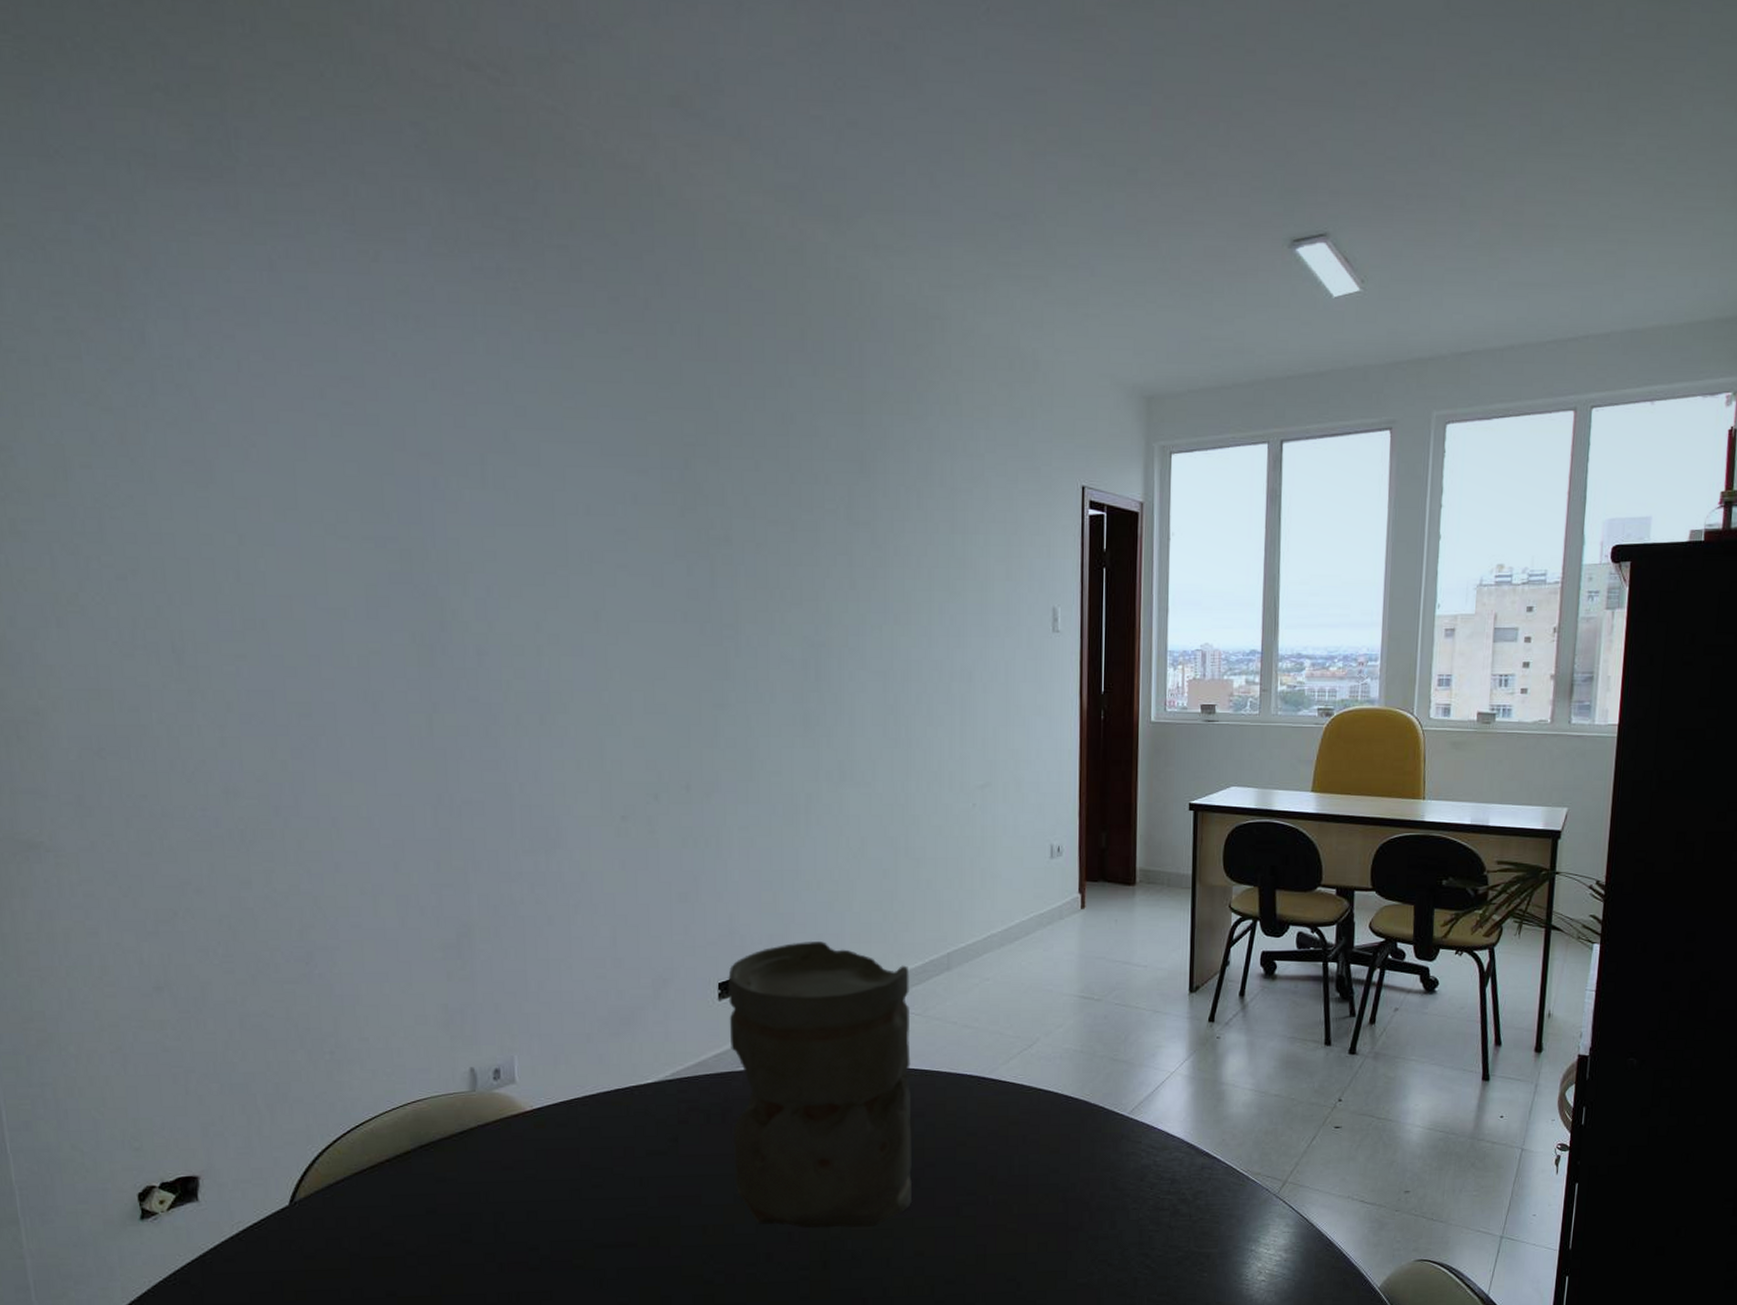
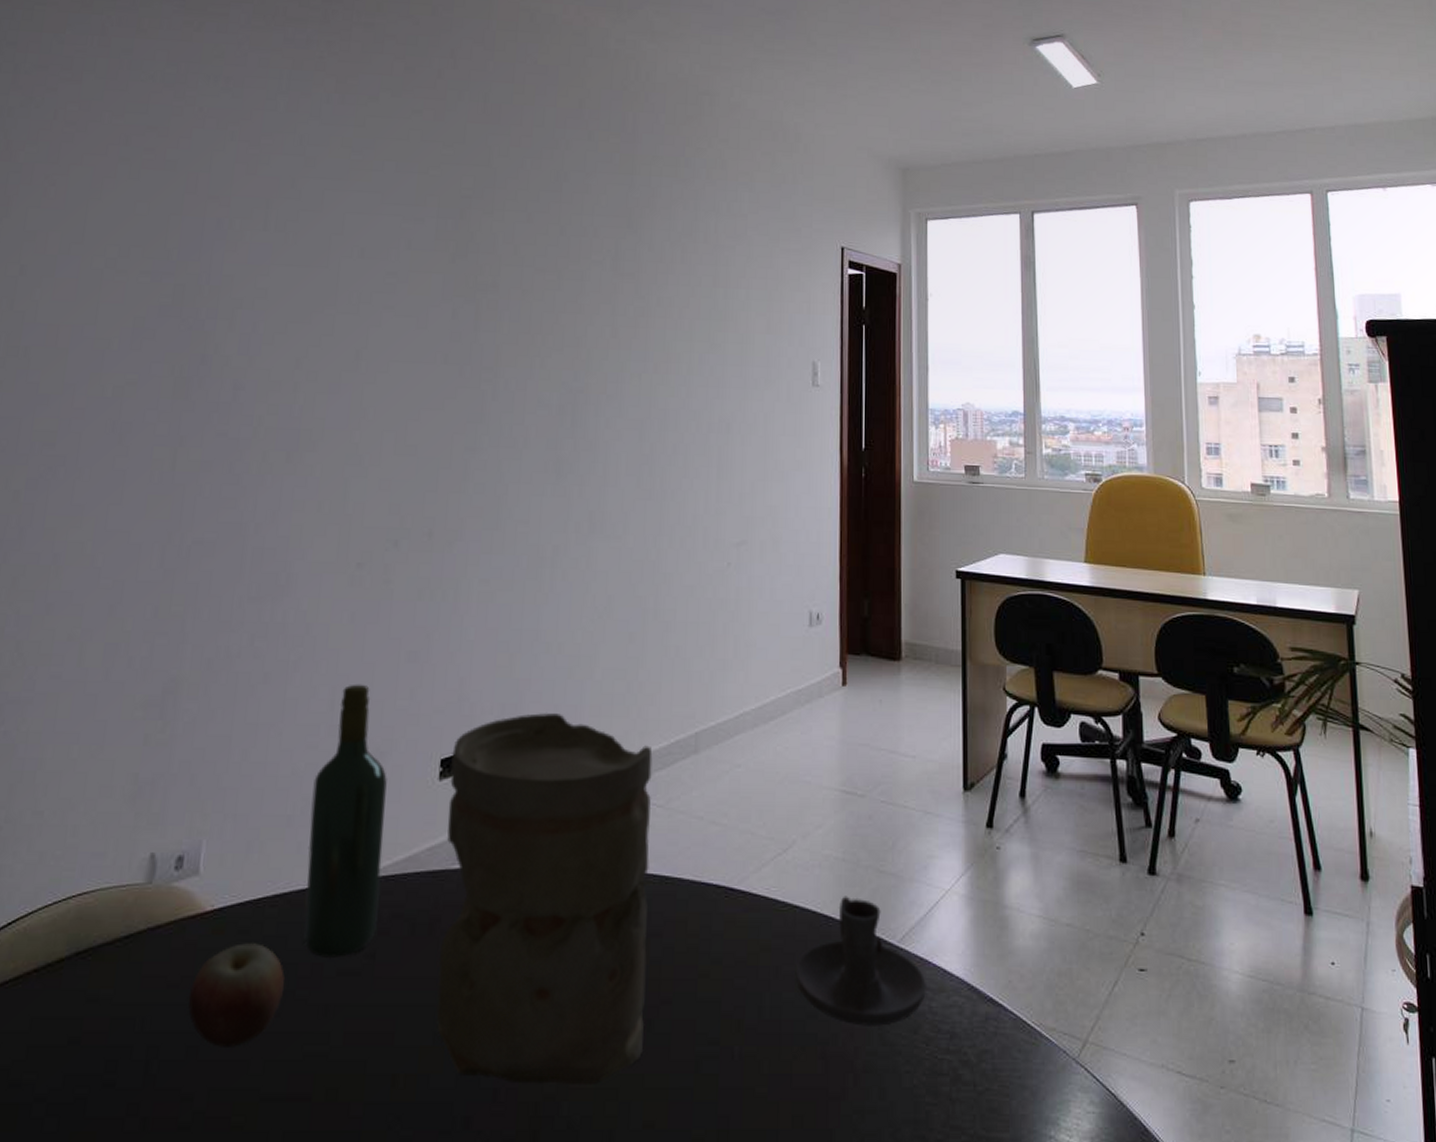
apple: none [523,1134,602,1211] -> present [188,943,284,1047]
wine bottle: none [606,922,676,1143] -> present [303,684,387,959]
candle holder: none [1039,1080,1152,1177] -> present [795,896,926,1026]

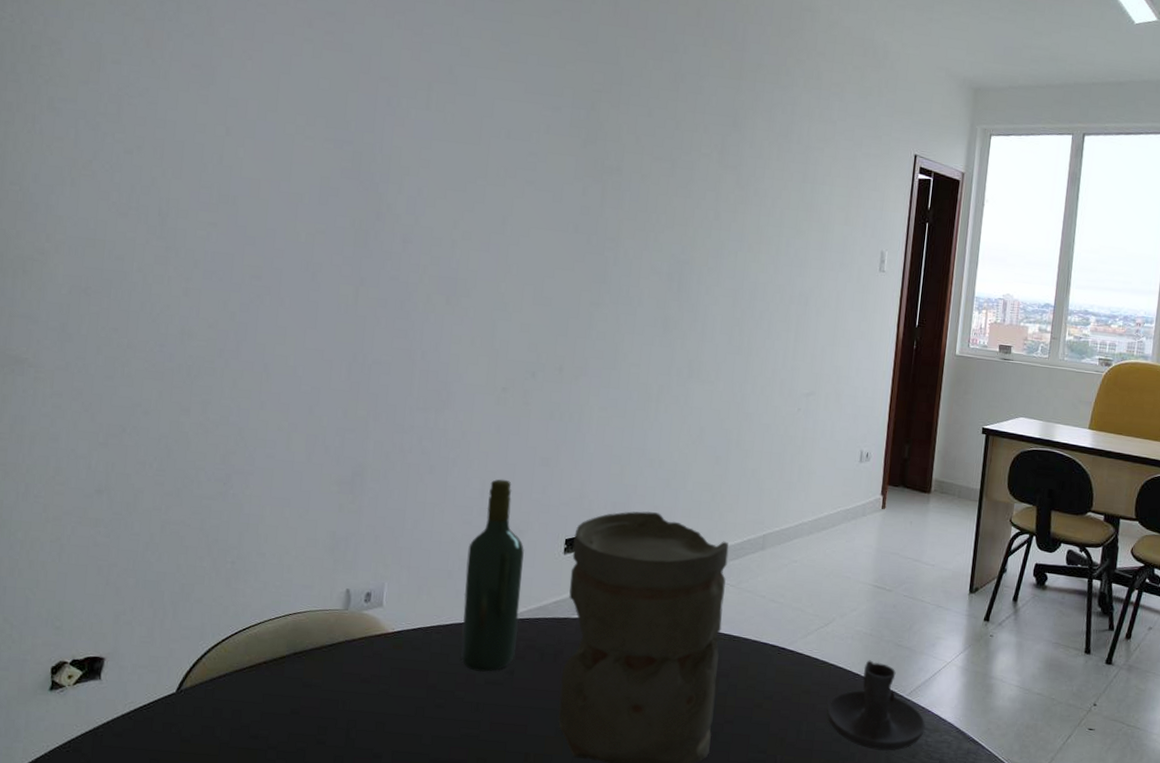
apple: present [188,943,284,1047] -> none [377,656,447,726]

